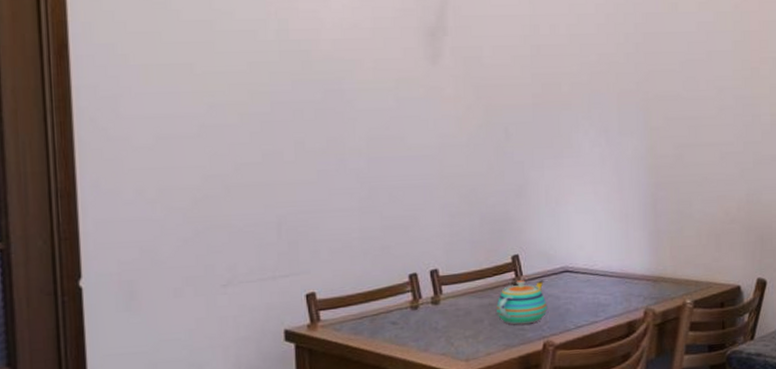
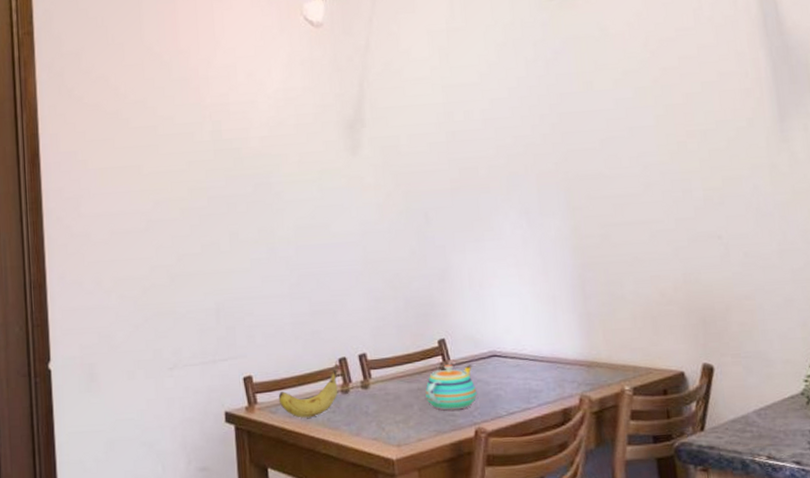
fruit: none [343,276,409,335] -> present [278,361,339,418]

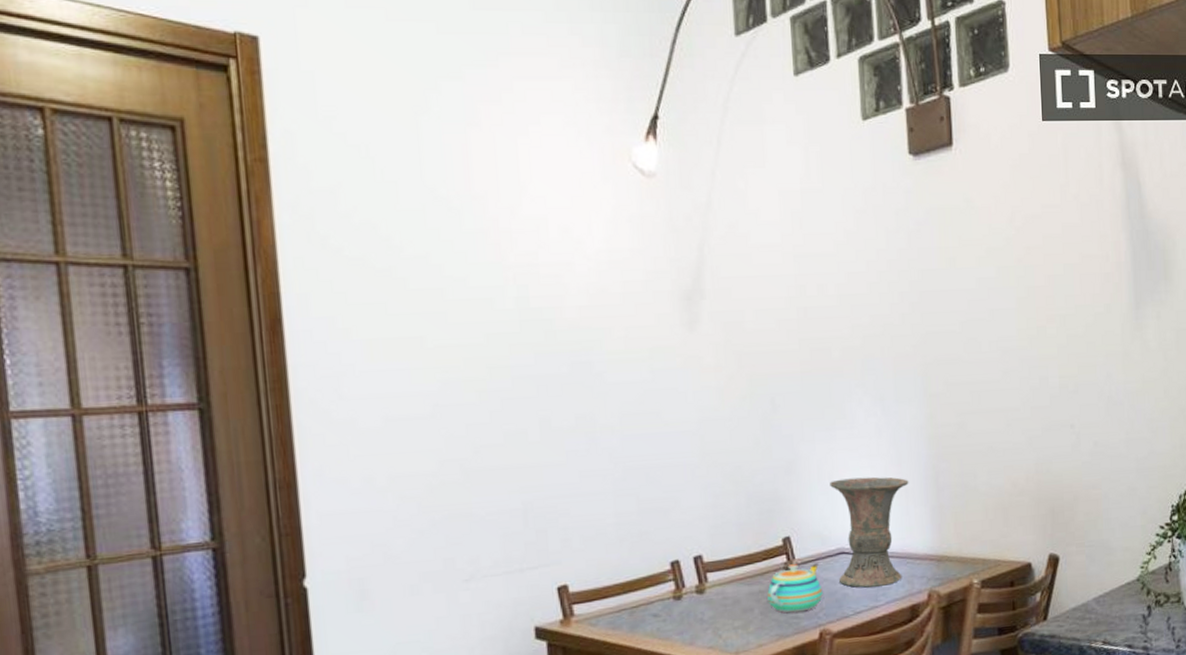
fruit: present [278,361,339,418] -> none [599,564,671,630]
vase: none [480,284,556,390] -> present [830,476,909,588]

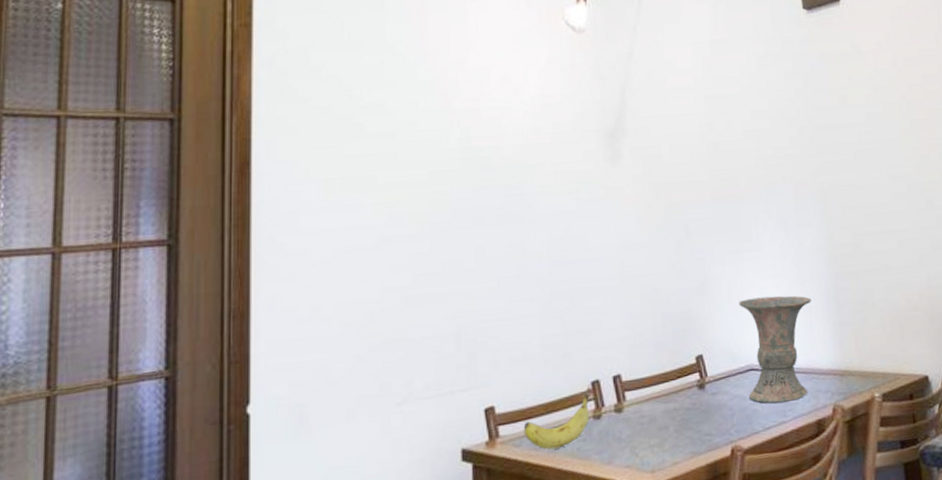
fruit: none [599,564,671,630] -> present [523,384,591,450]
teapot: present [767,563,823,613] -> none [681,380,734,430]

